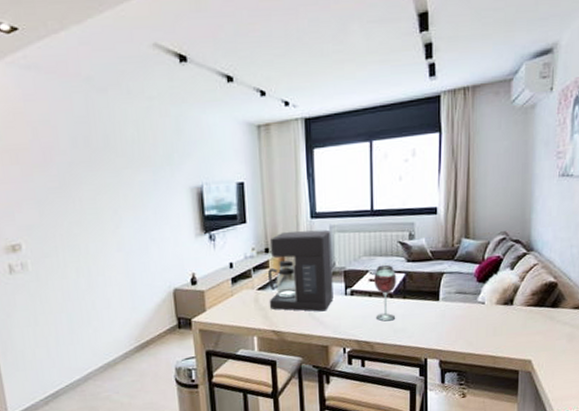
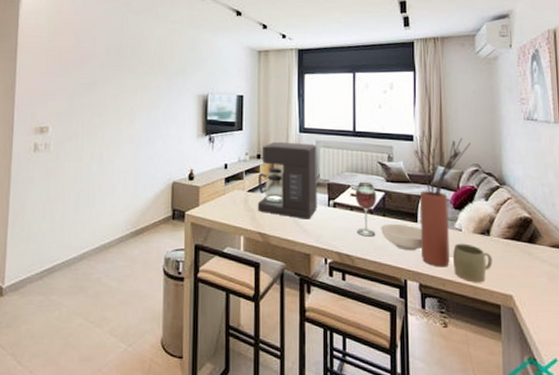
bowl: none [400,304,444,330] -> present [380,223,423,251]
vase: none [437,201,499,342] -> present [413,131,471,268]
mug: none [473,315,514,353] -> present [452,243,493,283]

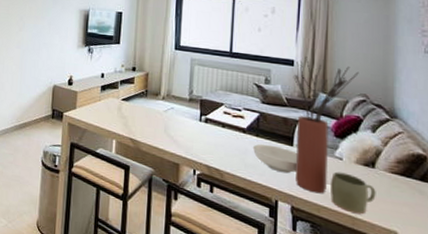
coffee maker: present [257,141,317,220] -> none [130,56,192,132]
wineglass: present [356,181,377,237] -> none [228,101,251,155]

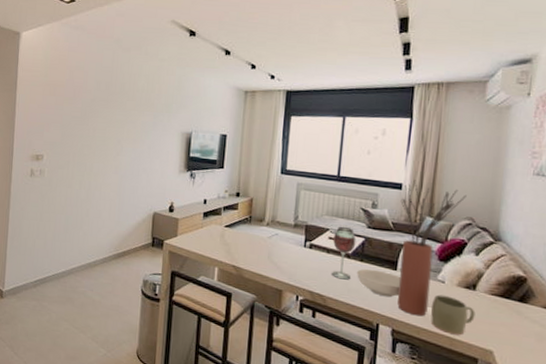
wineglass: none [228,101,251,155] -> present [332,226,356,280]

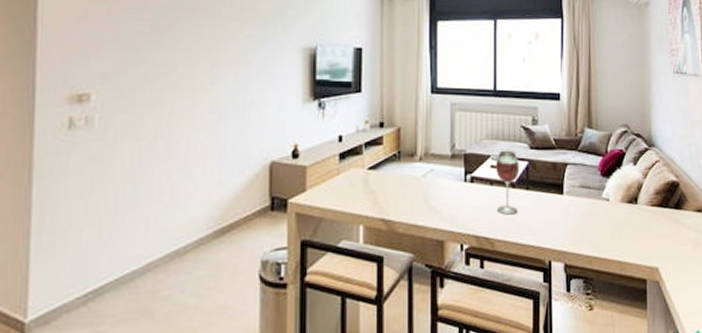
bowl: present [356,269,401,298] -> none [523,197,569,228]
vase: present [397,180,467,317] -> none [560,88,620,244]
mug: present [430,294,475,335] -> none [599,214,640,258]

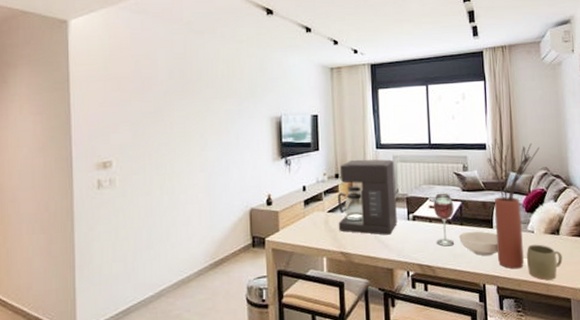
coffee maker: none [380,105,452,199] -> present [337,159,397,235]
bowl: none [523,197,569,228] -> present [458,231,499,256]
vase: none [560,88,620,244] -> present [487,139,540,269]
mug: none [599,214,640,258] -> present [526,244,563,281]

